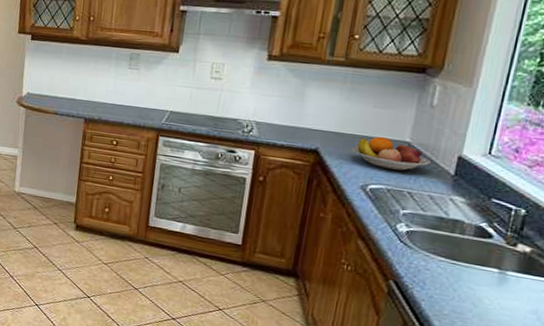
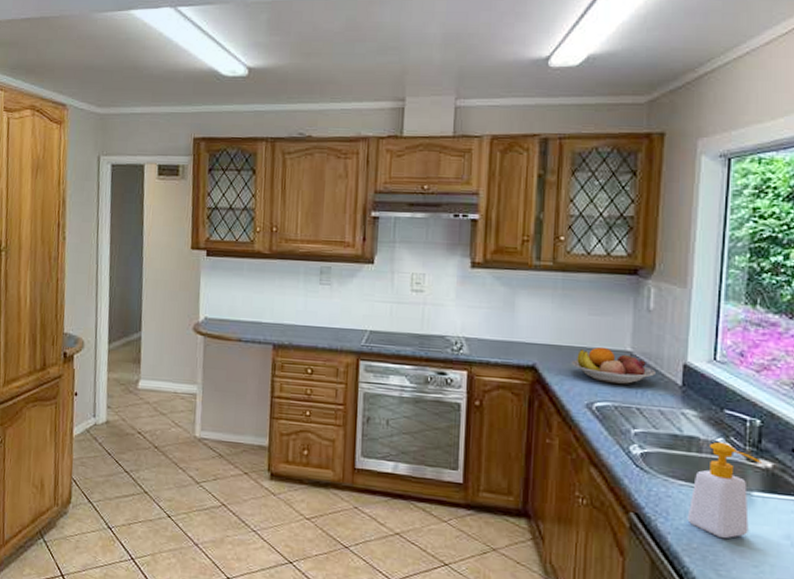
soap bottle: none [442,226,522,309] -> present [687,441,763,539]

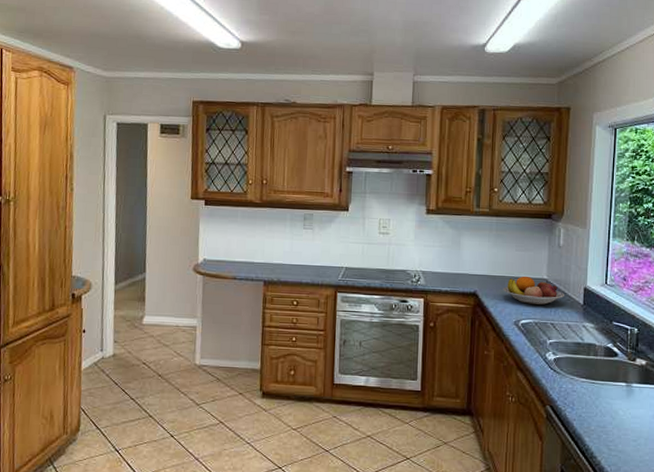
soap bottle: present [687,441,763,539] -> none [587,346,639,421]

